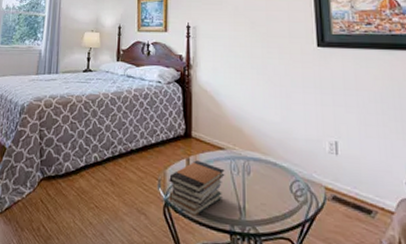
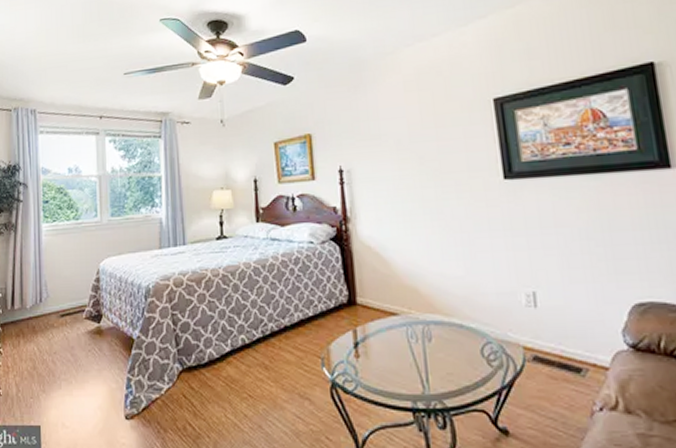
book stack: present [169,160,225,217] -> none [334,331,401,396]

